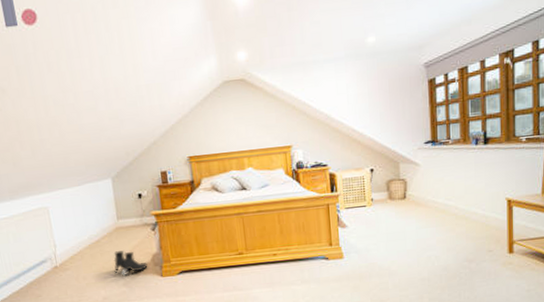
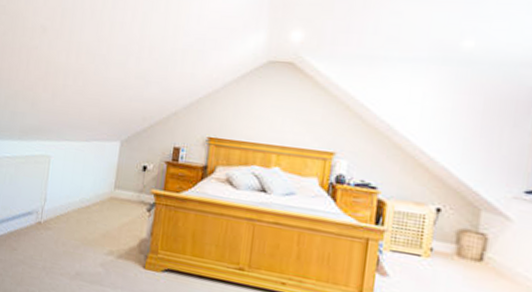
boots: present [113,250,148,276] -> none [95,223,133,256]

